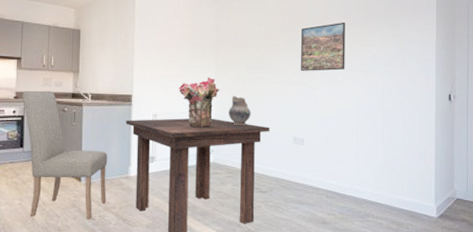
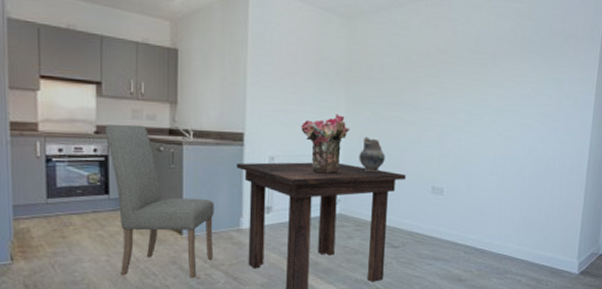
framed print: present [301,22,346,71] -> none [445,53,499,111]

